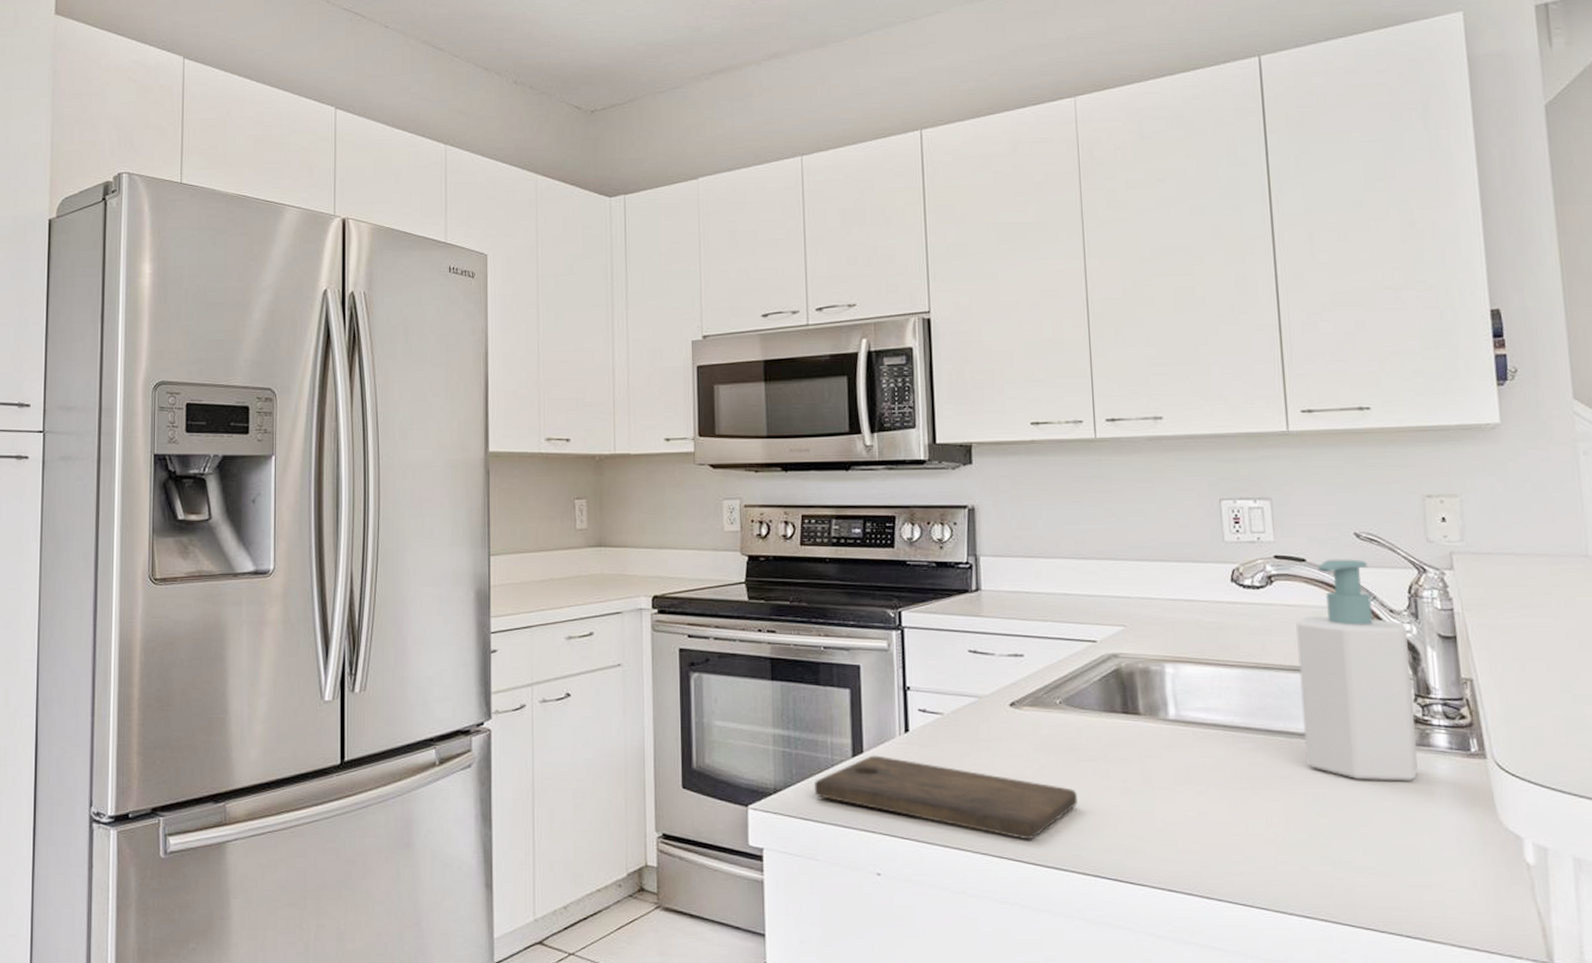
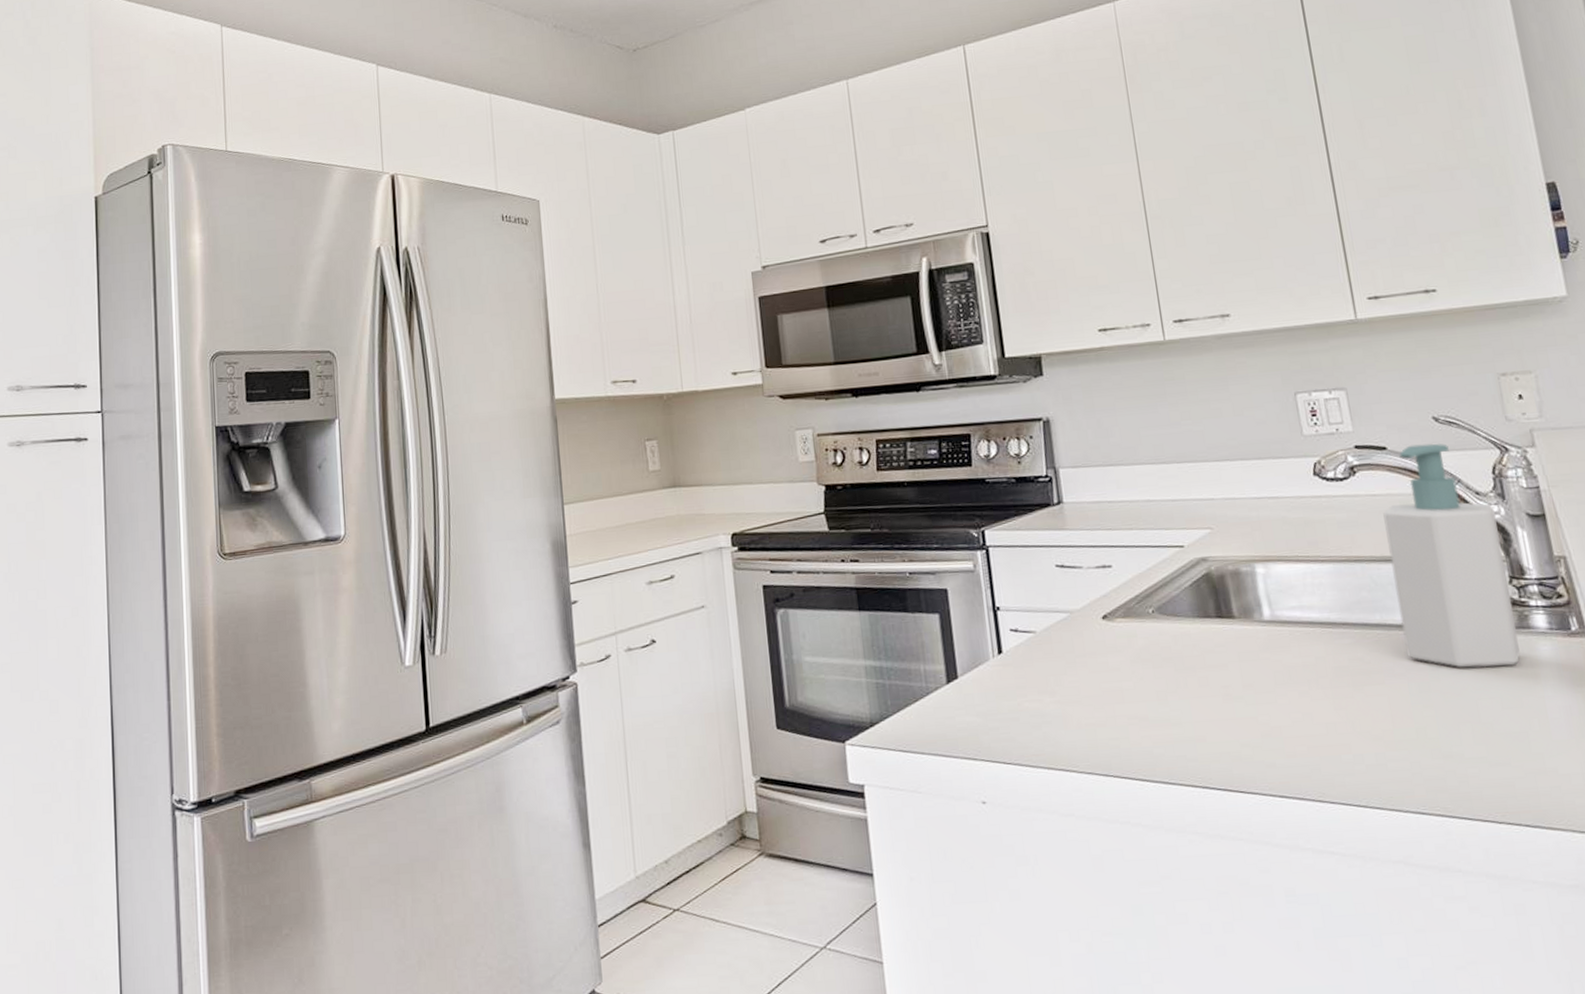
cutting board: present [815,755,1077,839] -> none [911,680,1180,755]

